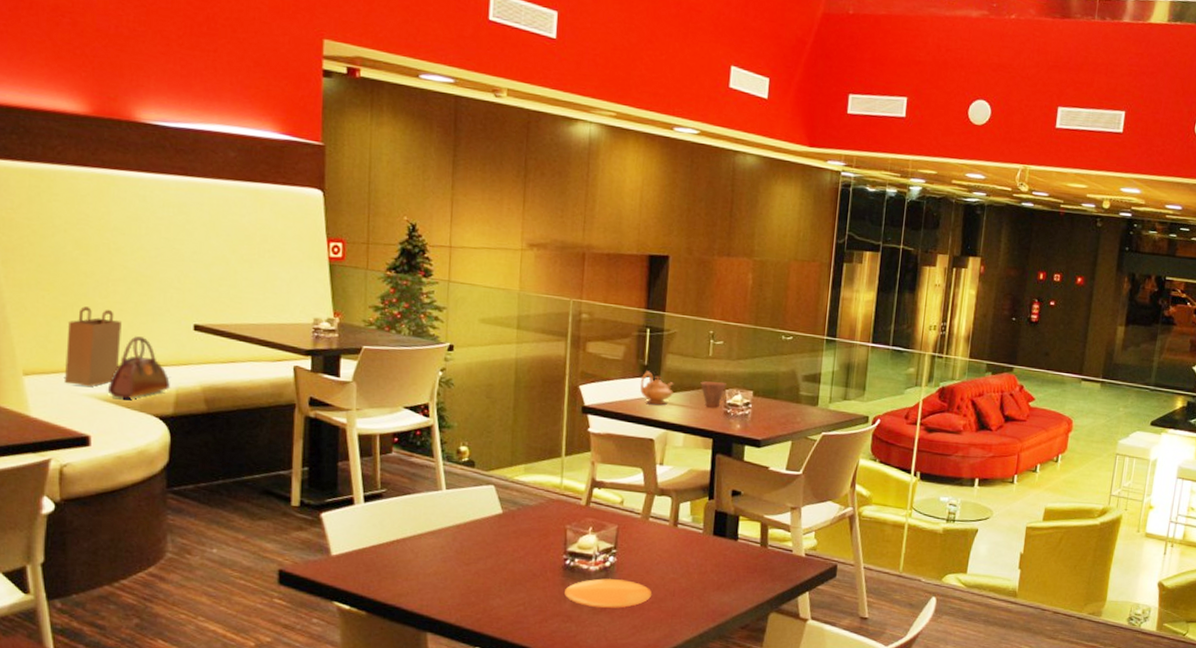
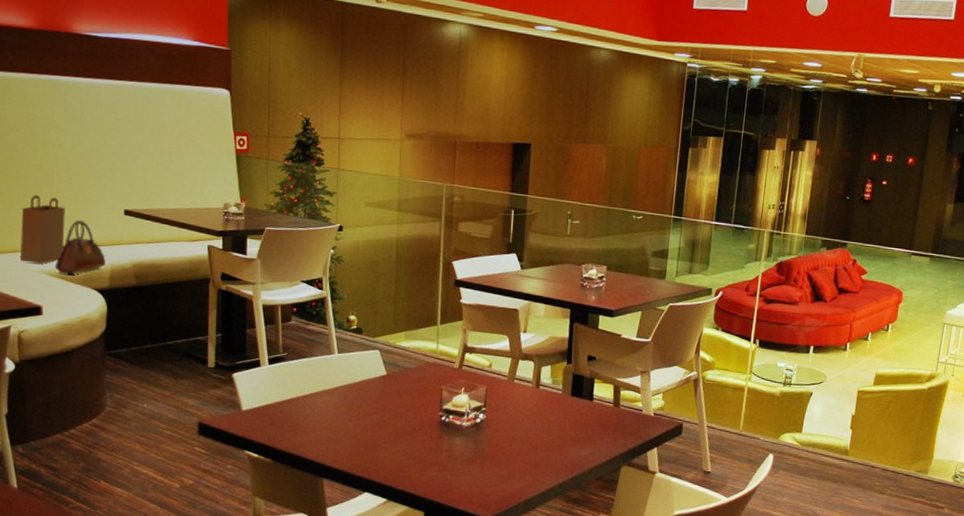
plate: present [564,578,653,609] -> none [440,433,518,460]
teapot: present [640,369,674,405] -> none [505,247,536,278]
cup: present [700,381,726,409] -> none [559,257,583,282]

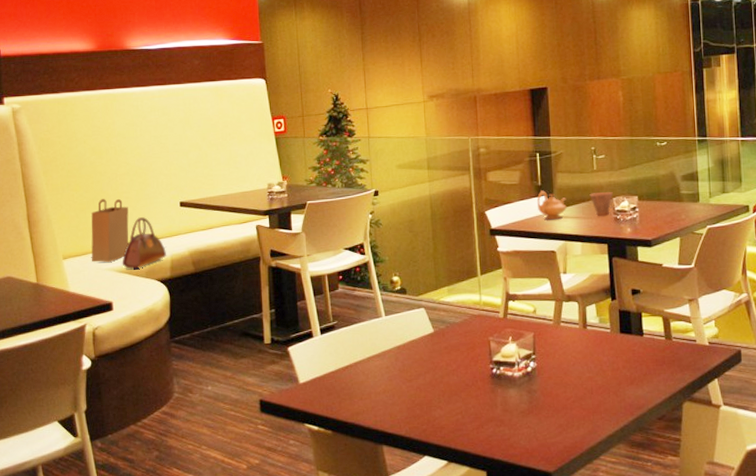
teapot: none [505,247,536,278] -> present [536,189,567,219]
cup: none [559,257,583,282] -> present [589,191,613,217]

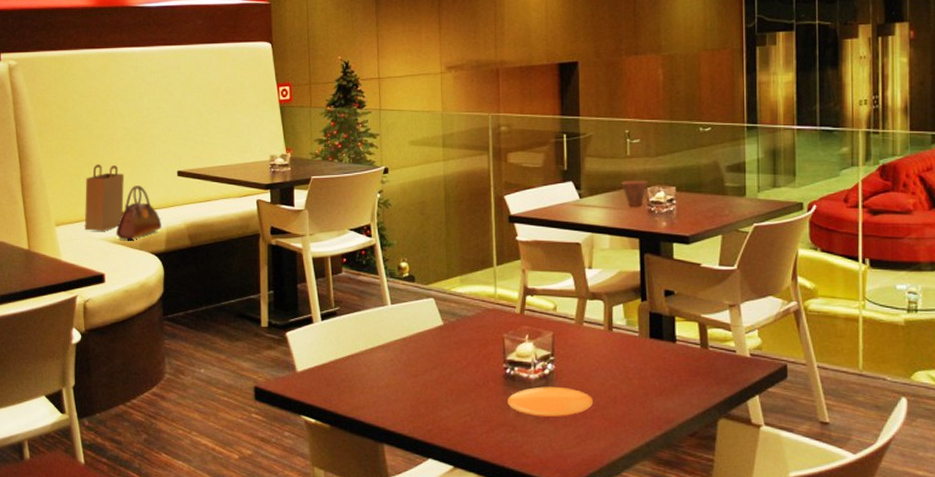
plate: none [494,382,573,411] -> present [507,387,594,418]
teapot: present [536,189,567,219] -> none [561,174,595,208]

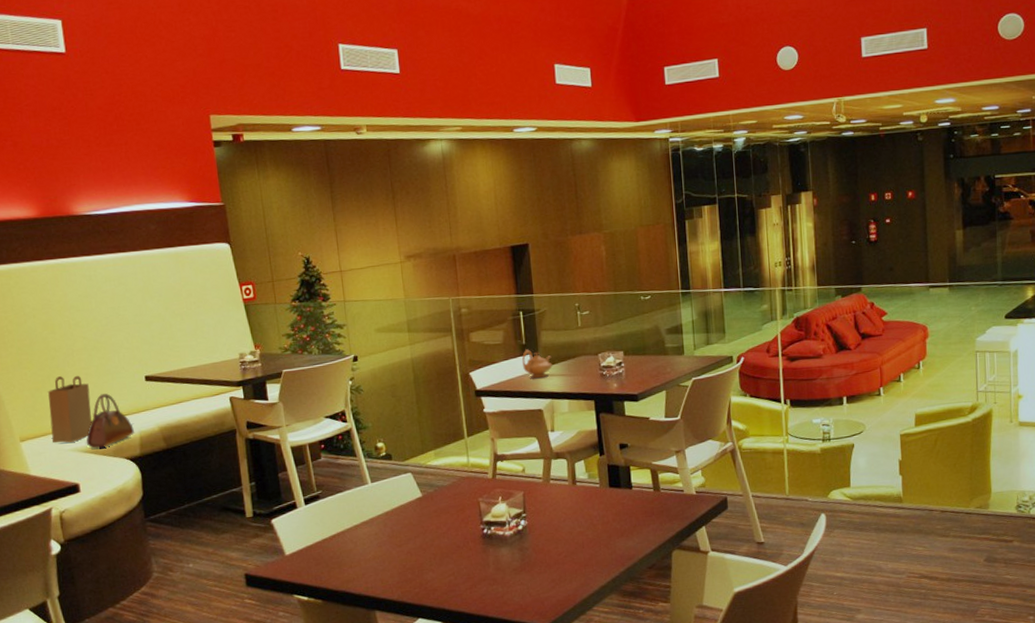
plate: present [507,387,594,418] -> none [486,539,564,569]
teapot: none [561,174,595,208] -> present [521,348,553,378]
cup: present [621,180,647,208] -> none [575,347,598,374]

